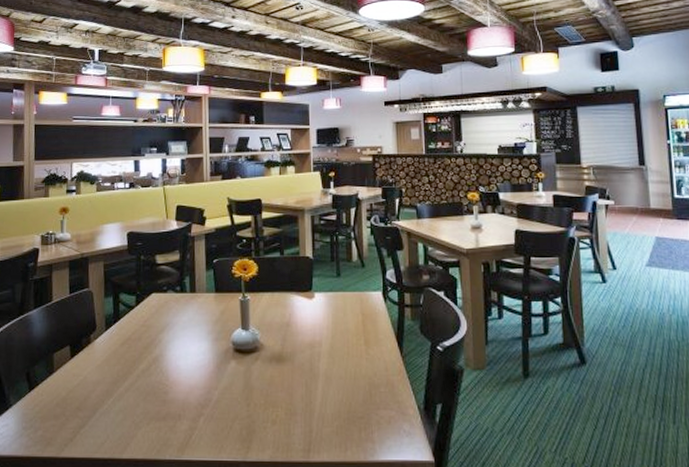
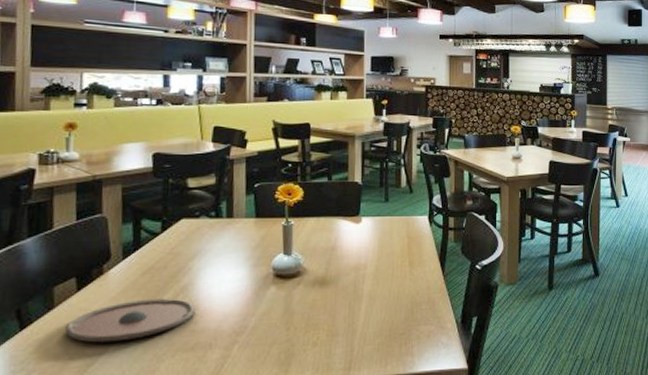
plate: none [62,368,166,407] -> present [64,298,196,343]

